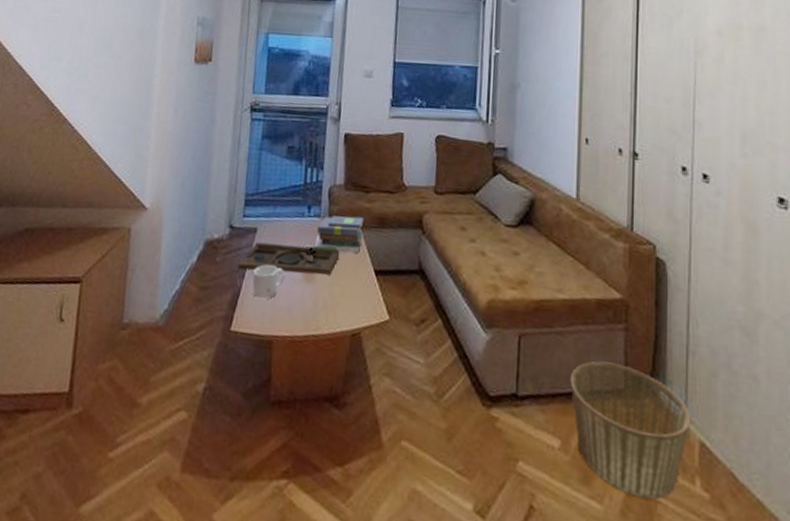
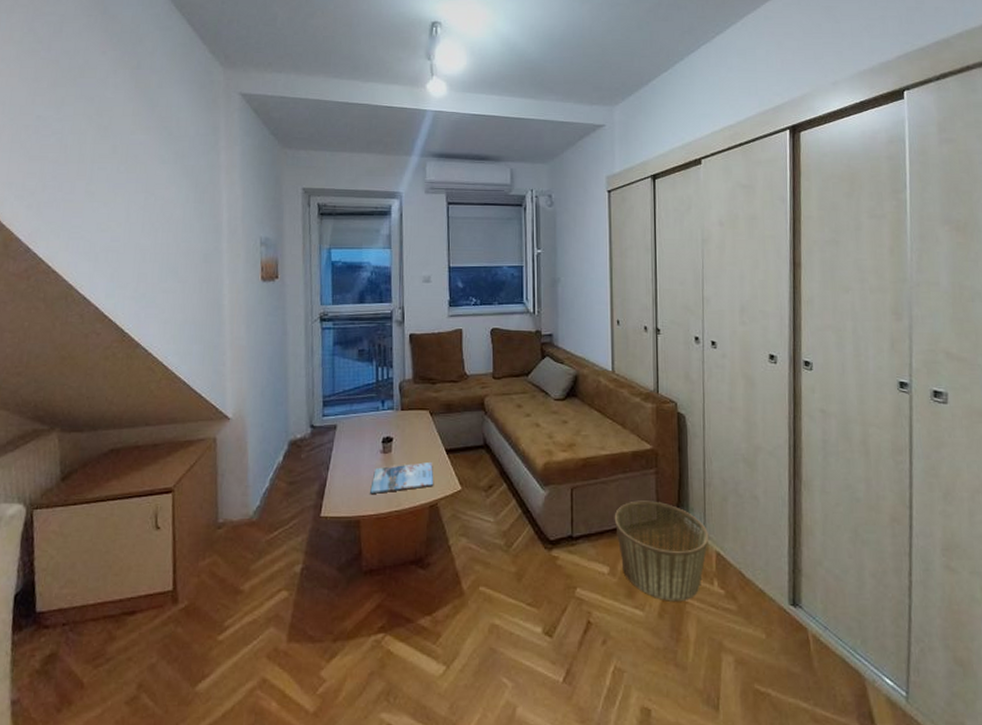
decorative tray: present [237,242,340,276] -> none [321,435,414,463]
mug: present [252,264,285,300] -> none [336,456,366,486]
magazine: none [286,282,359,313] -> present [370,461,434,494]
books: present [313,215,365,254] -> none [389,406,434,438]

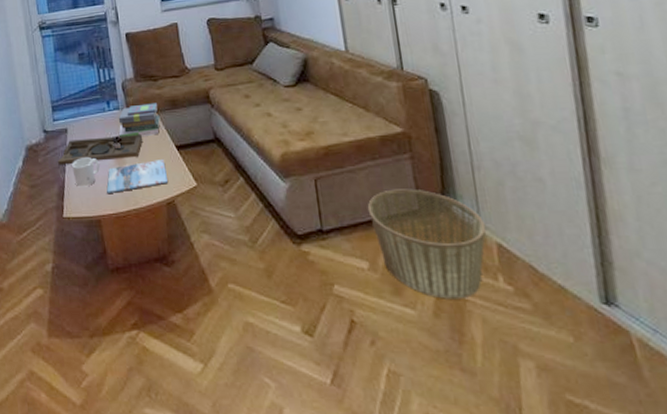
decorative tray: none [321,435,414,463] -> present [57,134,143,165]
mug: none [336,456,366,486] -> present [72,157,100,187]
books: none [389,406,434,438] -> present [118,103,161,137]

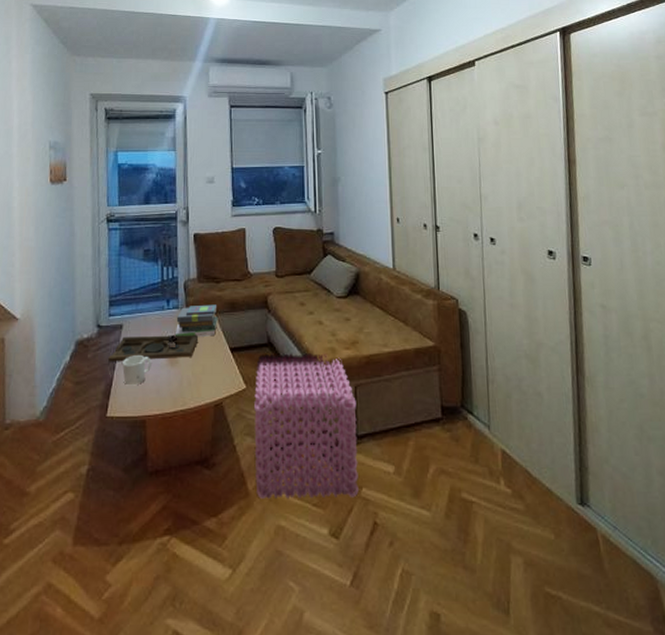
magazine: present [106,158,169,193] -> none [156,360,219,393]
pouf: none [205,145,330,296] -> present [254,352,359,499]
basket: present [367,188,487,299] -> none [398,398,494,501]

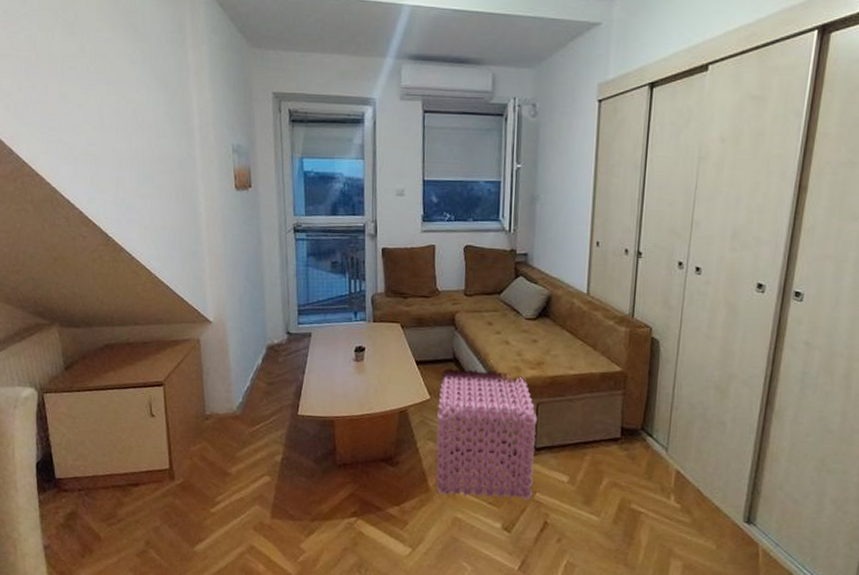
decorative tray: present [107,334,199,362] -> none [297,344,385,368]
mug: present [122,355,151,386] -> none [312,362,339,390]
books: present [174,304,219,337] -> none [362,318,405,349]

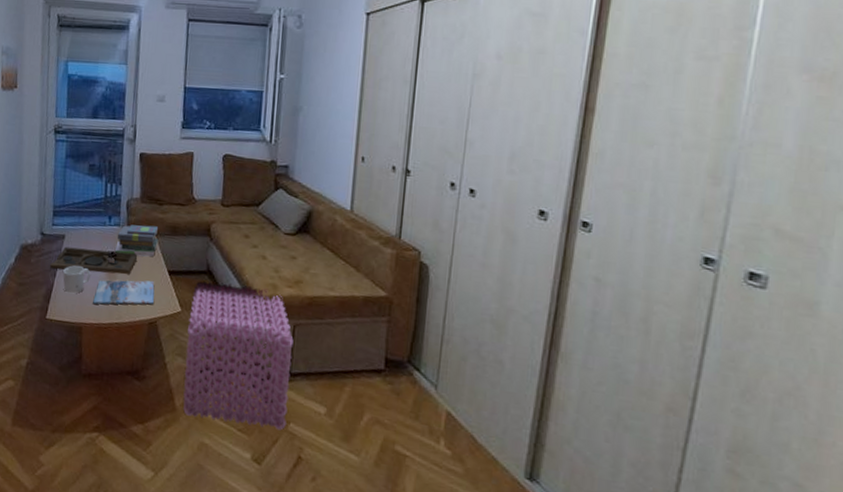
decorative tray: none [297,344,385,368] -> present [49,246,138,275]
mug: none [312,362,339,390] -> present [63,265,91,294]
magazine: none [343,371,404,398] -> present [93,280,155,305]
books: none [362,318,405,349] -> present [114,225,159,257]

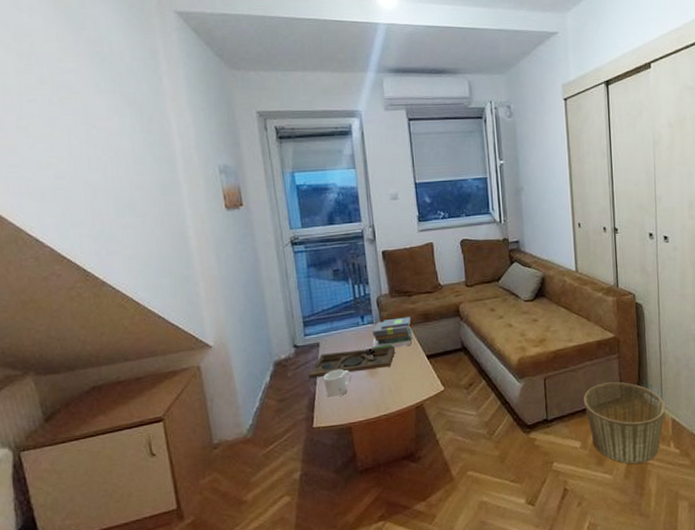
magazine: present [93,280,155,305] -> none [358,367,418,402]
pouf: present [183,281,294,431] -> none [452,352,550,482]
basket: none [336,347,441,455] -> present [583,381,666,465]

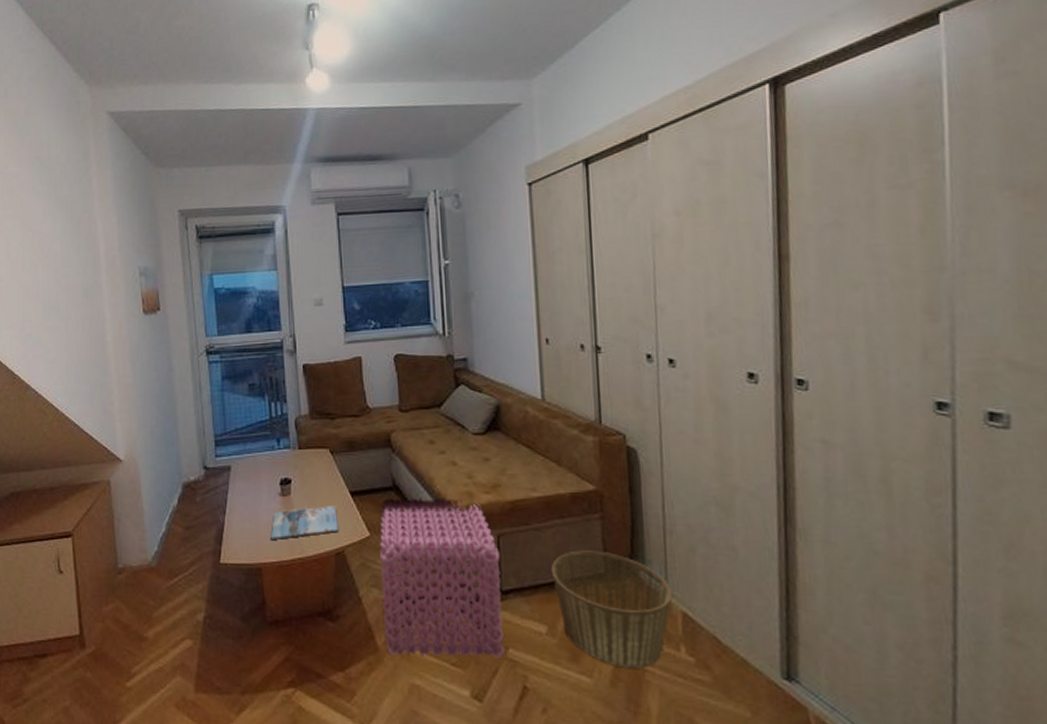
decorative tray: present [308,345,396,379] -> none [217,476,315,506]
mug: present [323,369,352,398] -> none [233,499,264,531]
magazine: none [358,367,418,402] -> present [270,504,339,540]
books: present [371,317,414,349] -> none [287,443,336,479]
pouf: none [452,352,550,482] -> present [380,496,505,659]

